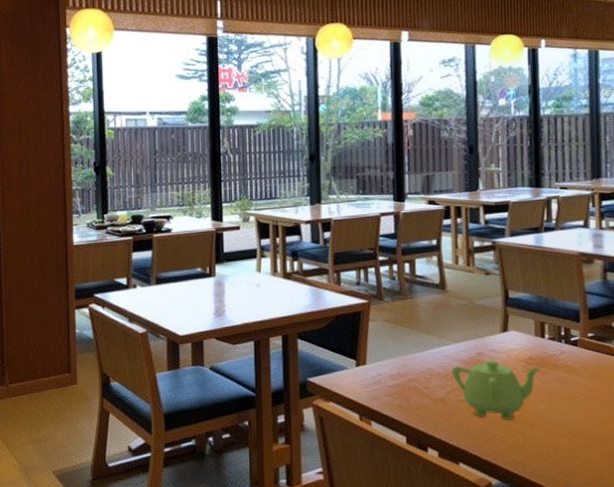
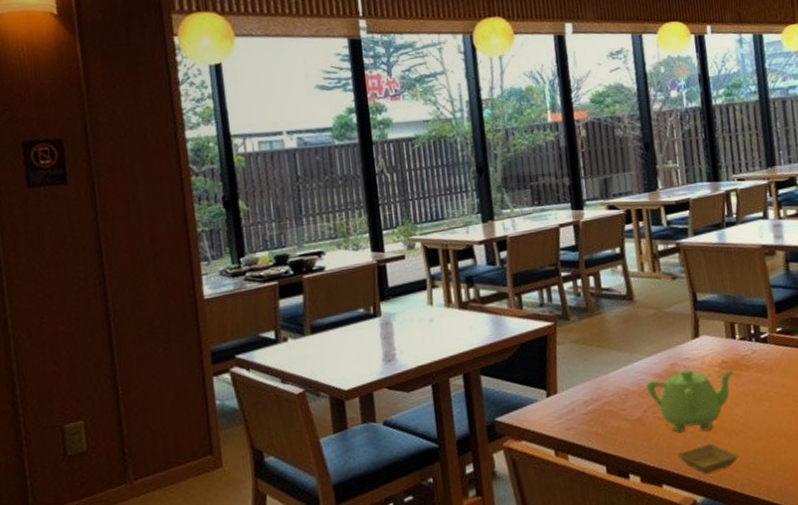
saucer: none [476,432,538,460] -> present [677,443,738,474]

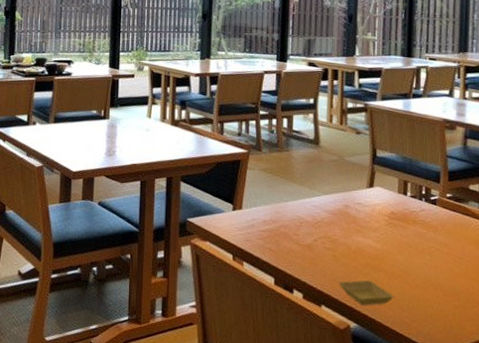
teapot: present [646,369,735,433] -> none [320,212,402,269]

